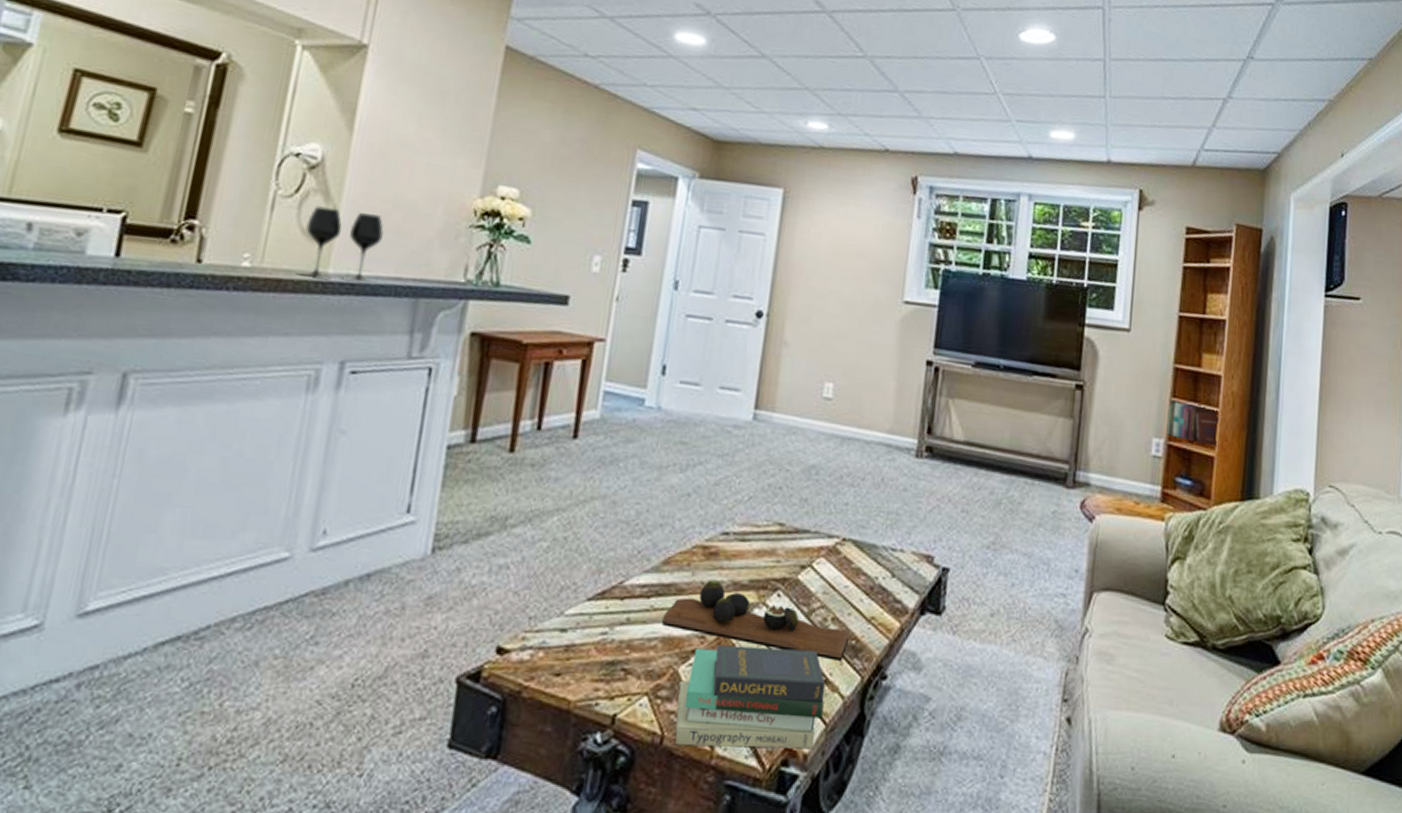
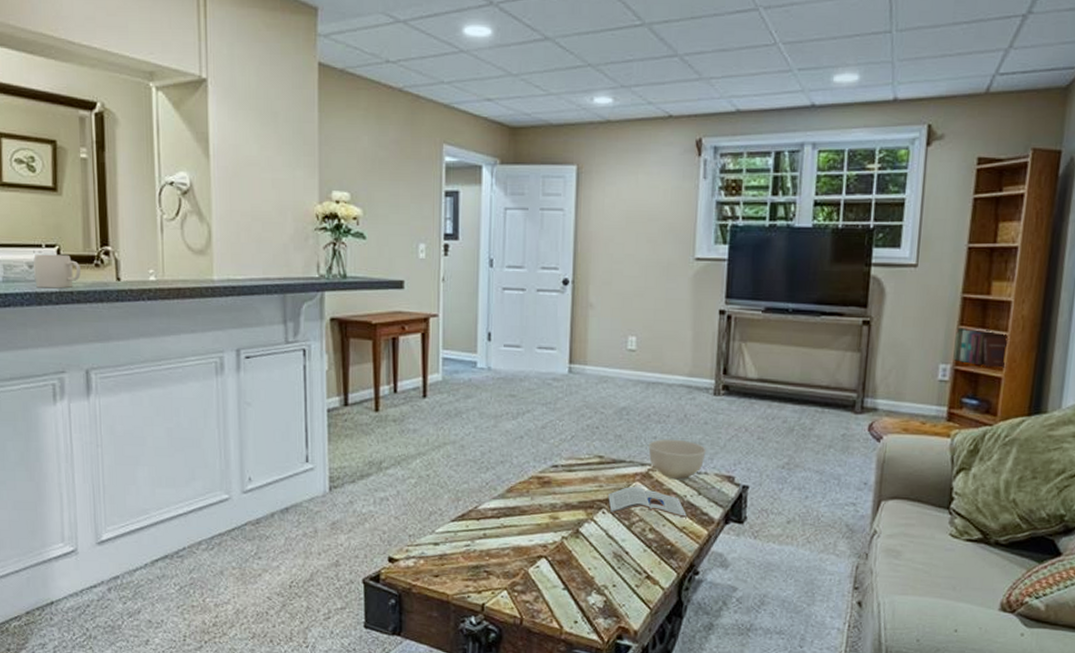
mug: none [80,219,150,267] -> present [32,254,81,289]
wine glass: present [297,206,384,283] -> none [190,225,251,285]
decorative tray: present [662,580,849,663] -> none [512,502,665,563]
books: present [674,644,826,749] -> none [530,551,648,627]
magazine: none [786,562,878,606] -> present [608,486,688,518]
bowl: none [838,506,904,558] -> present [648,439,706,480]

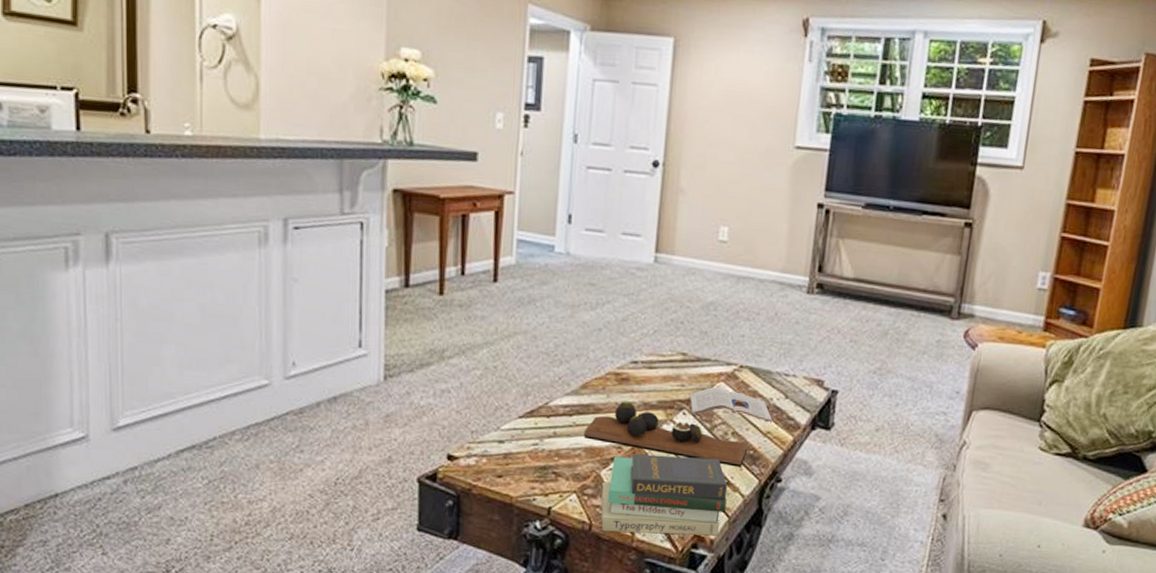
mug: present [32,254,81,289] -> none [45,97,103,139]
decorative tray: none [512,502,665,563] -> present [584,401,747,469]
books: none [530,551,648,627] -> present [601,453,728,536]
bowl: present [648,439,706,480] -> none [735,337,796,382]
books: present [953,328,1009,368] -> none [1053,235,1109,279]

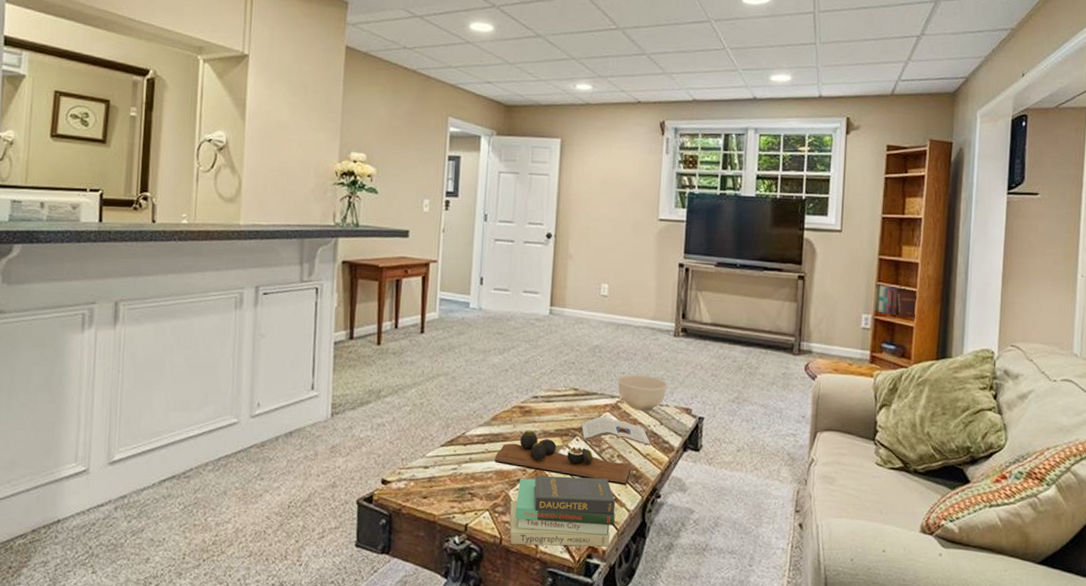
bowl: none [735,337,796,382] -> present [617,374,667,411]
books: none [1053,235,1109,279] -> present [873,284,918,319]

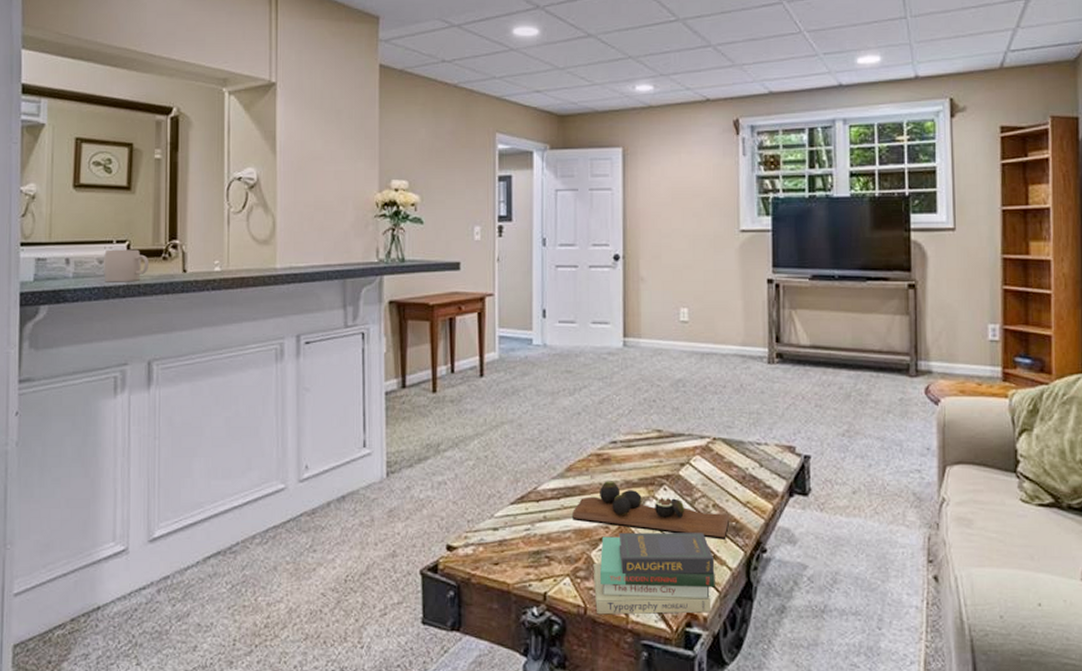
mug: none [76,197,120,229] -> present [103,249,149,282]
magazine: present [582,416,651,446] -> none [669,460,751,492]
bowl: present [617,374,667,411] -> none [706,410,765,452]
books: present [873,284,918,319] -> none [1000,287,1055,326]

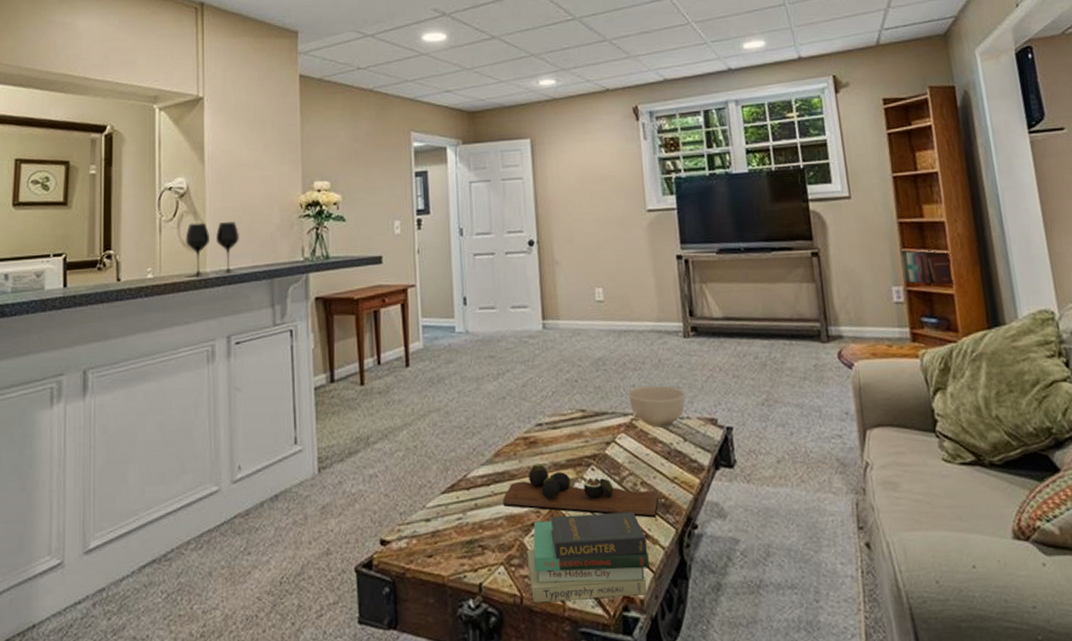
mug: present [103,249,149,282] -> none [40,261,84,295]
wine glass: none [254,216,312,274] -> present [185,222,241,277]
bowl: none [706,410,765,452] -> present [628,385,685,428]
books: none [1000,287,1055,326] -> present [900,249,956,286]

